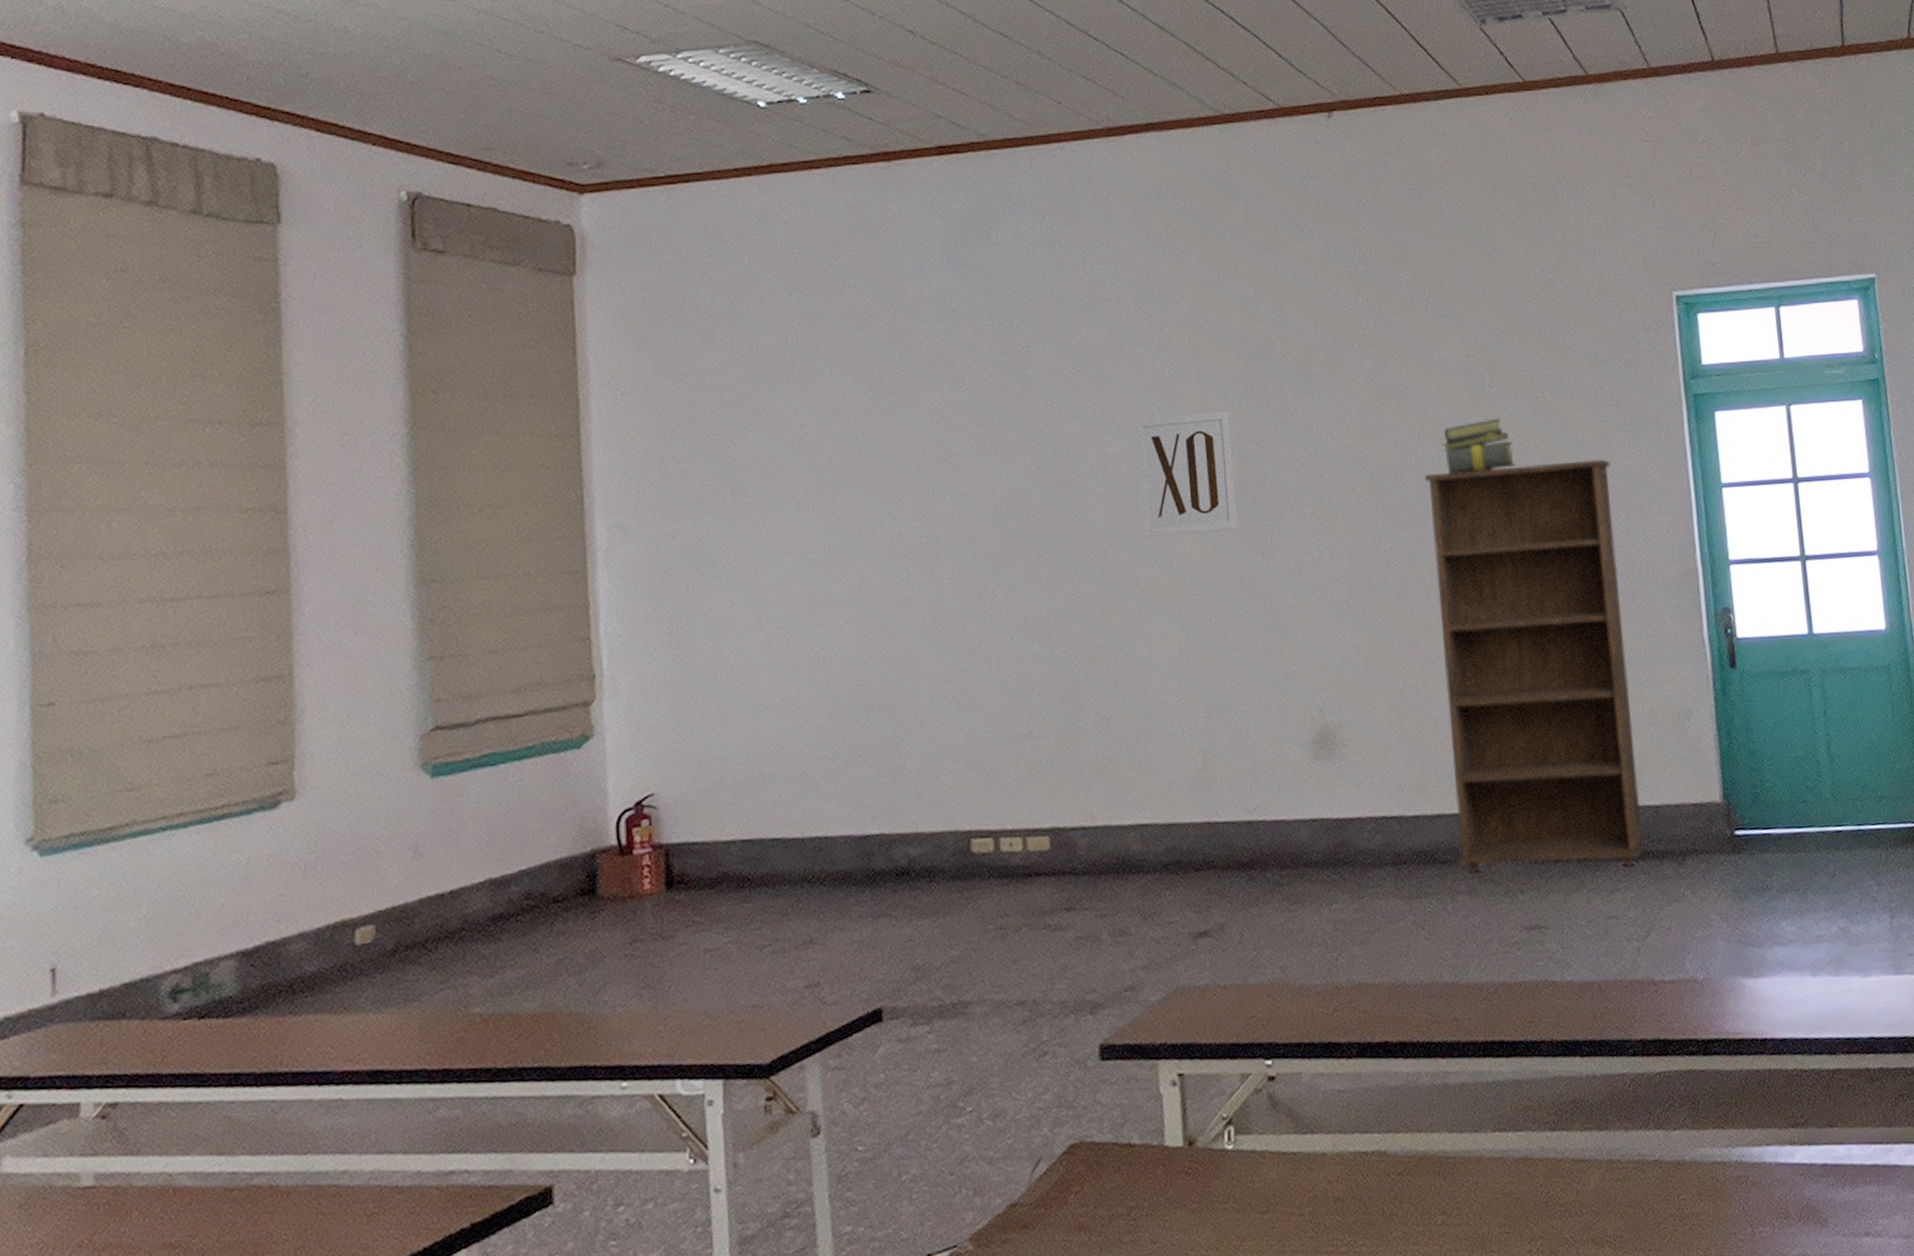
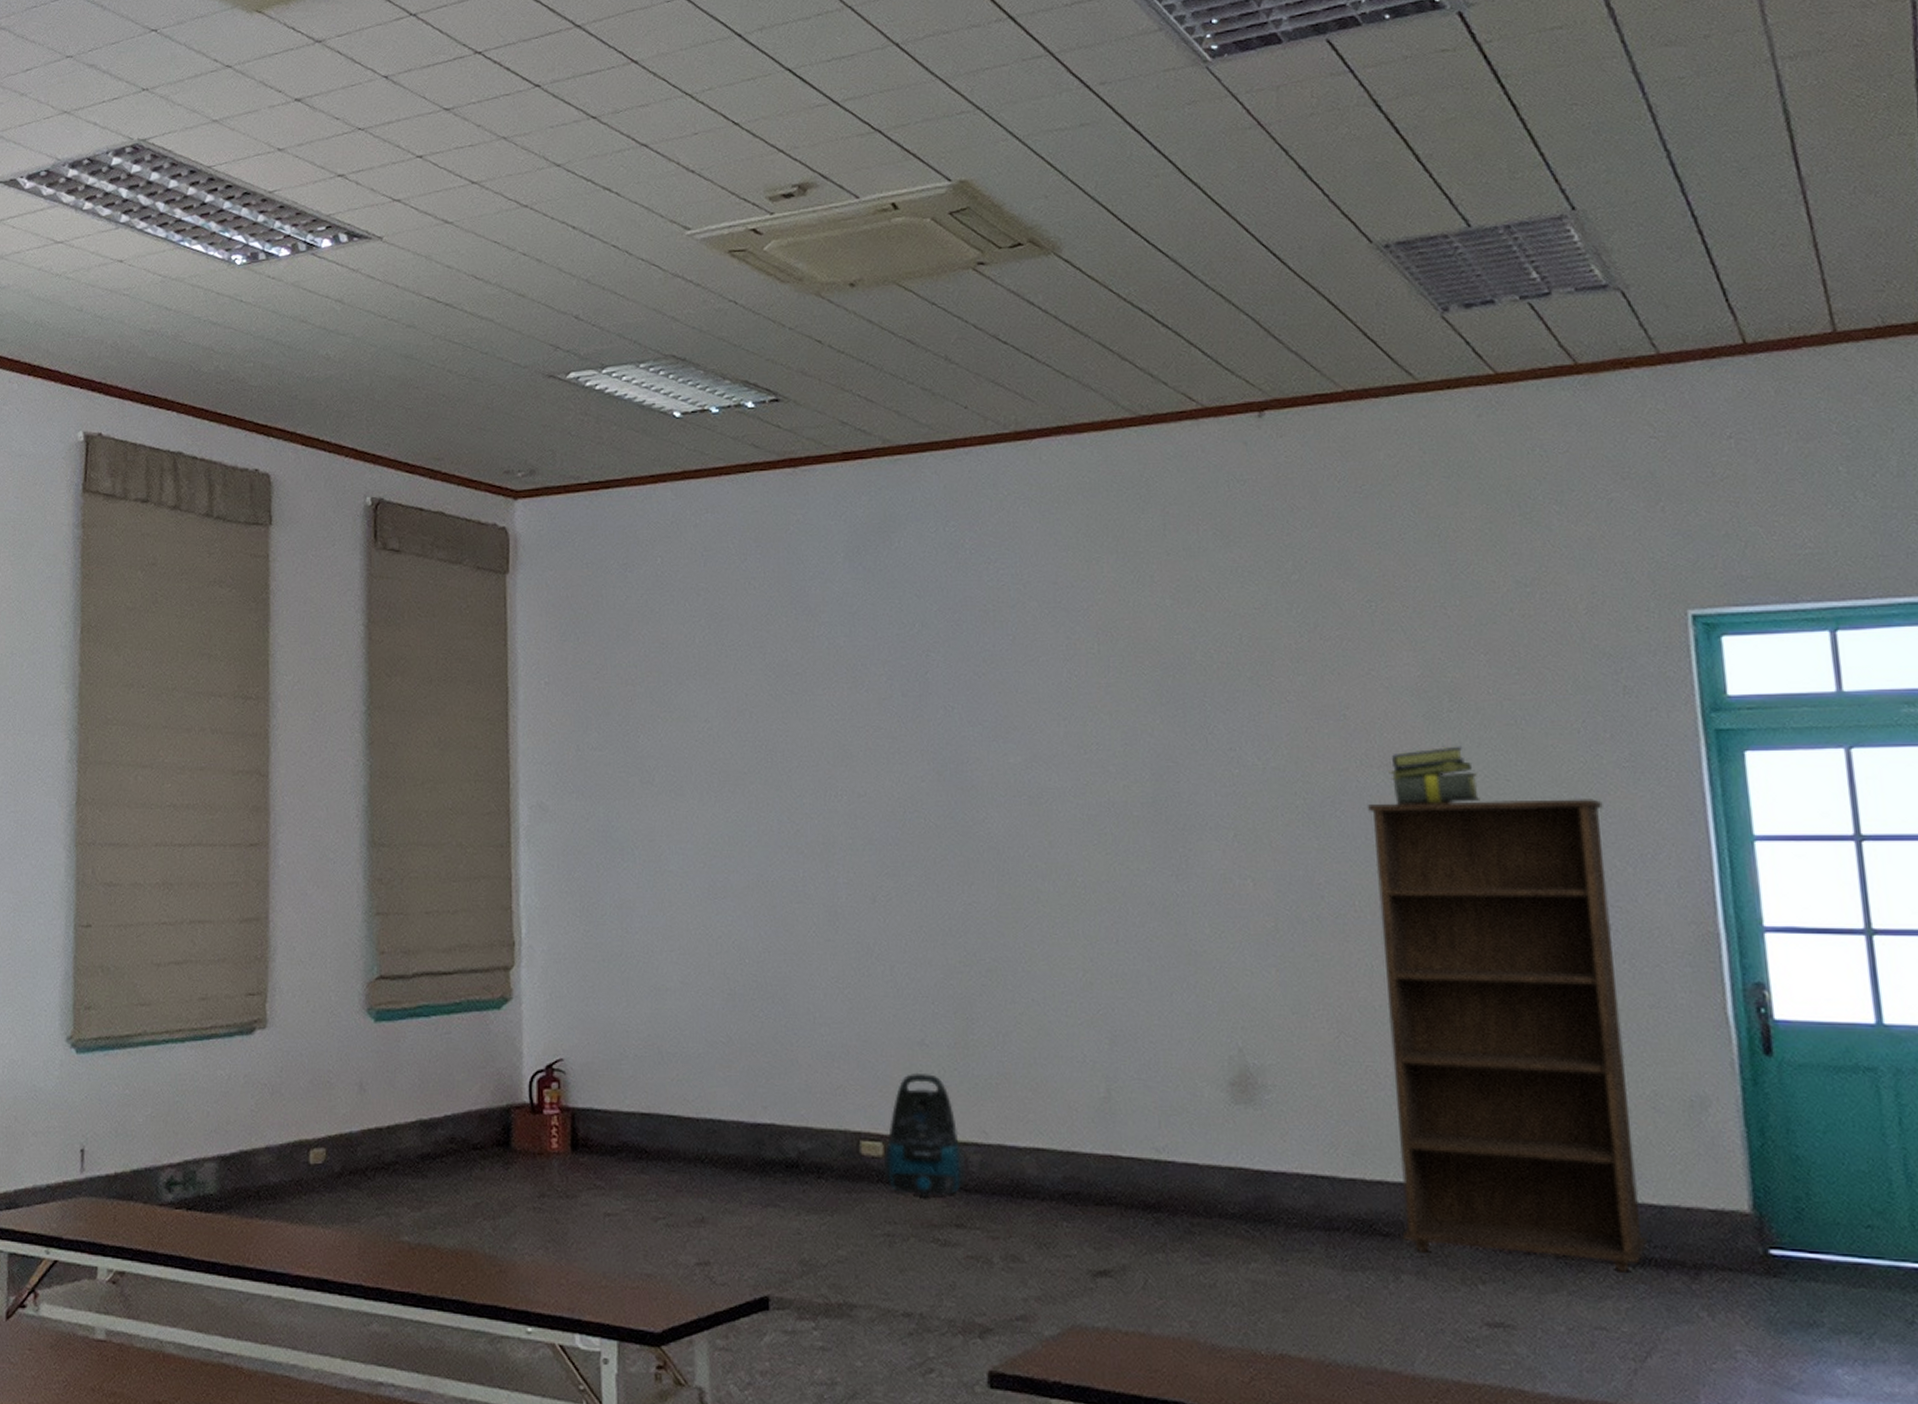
vacuum cleaner: none [994,765,1074,887] -> present [883,1072,965,1197]
wall art: present [1135,410,1238,537] -> none [1038,724,1149,851]

